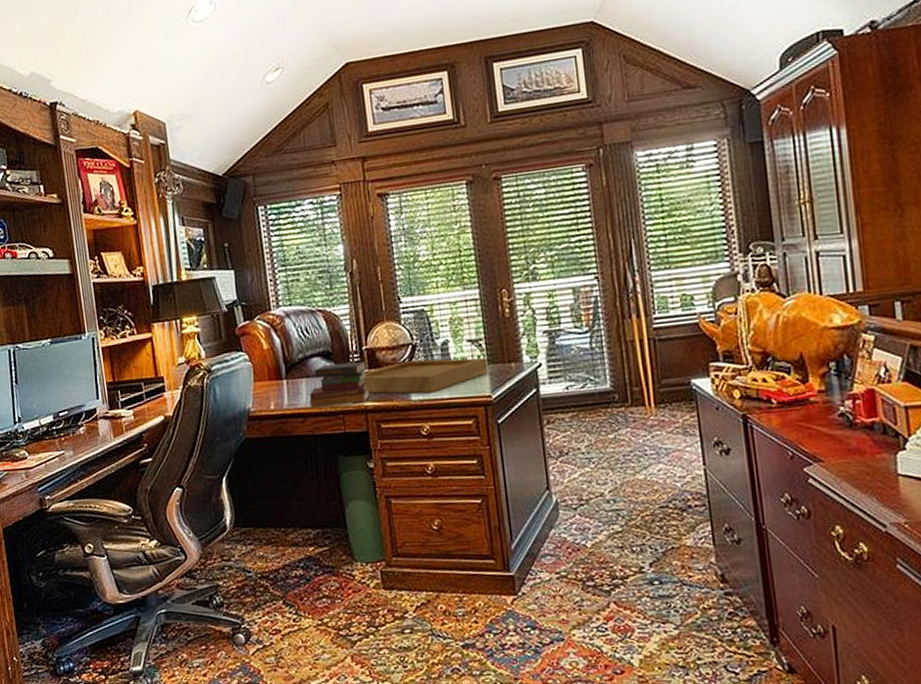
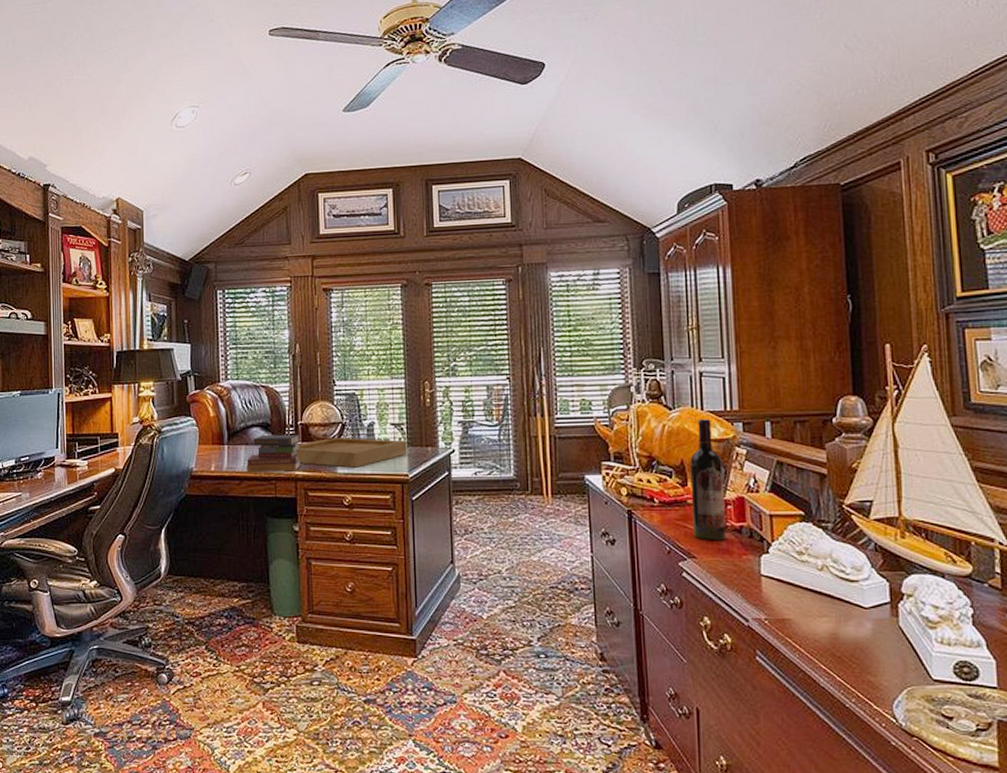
wine bottle: none [809,304,857,441] -> present [689,419,727,540]

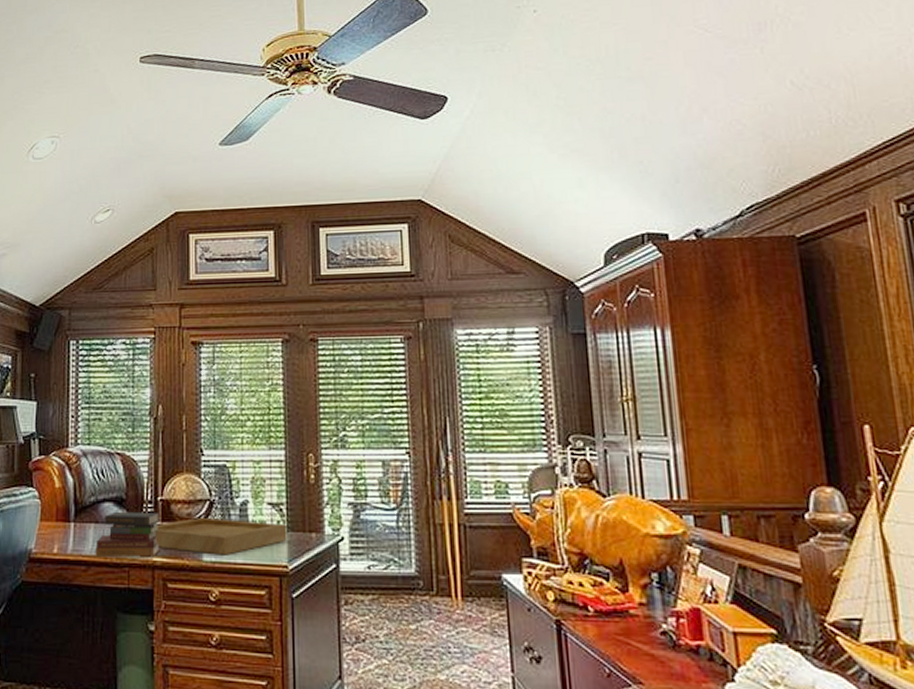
wine bottle: present [689,419,727,540] -> none [630,510,681,662]

